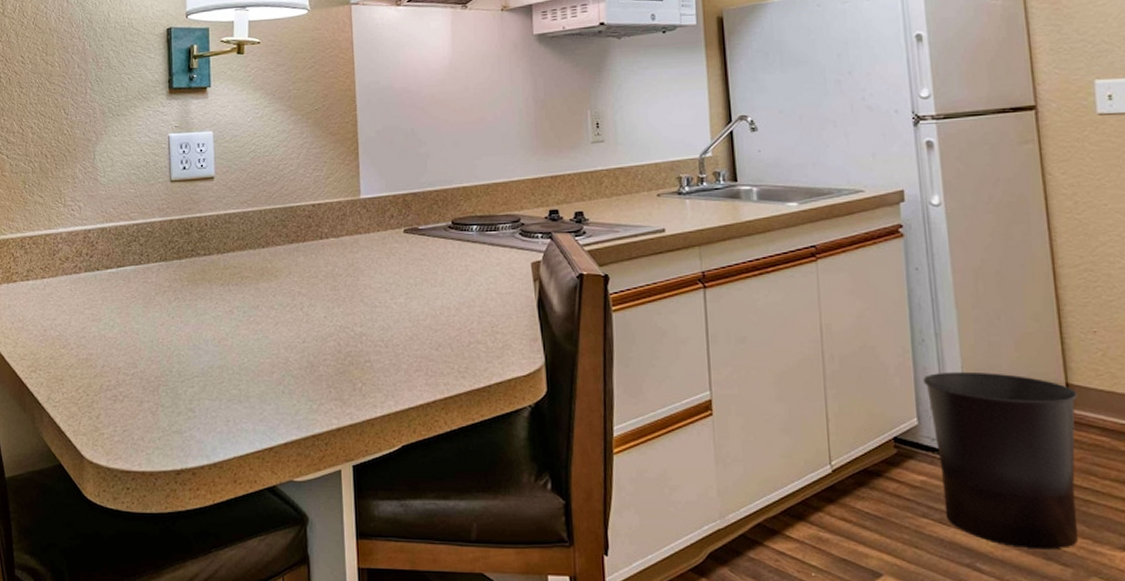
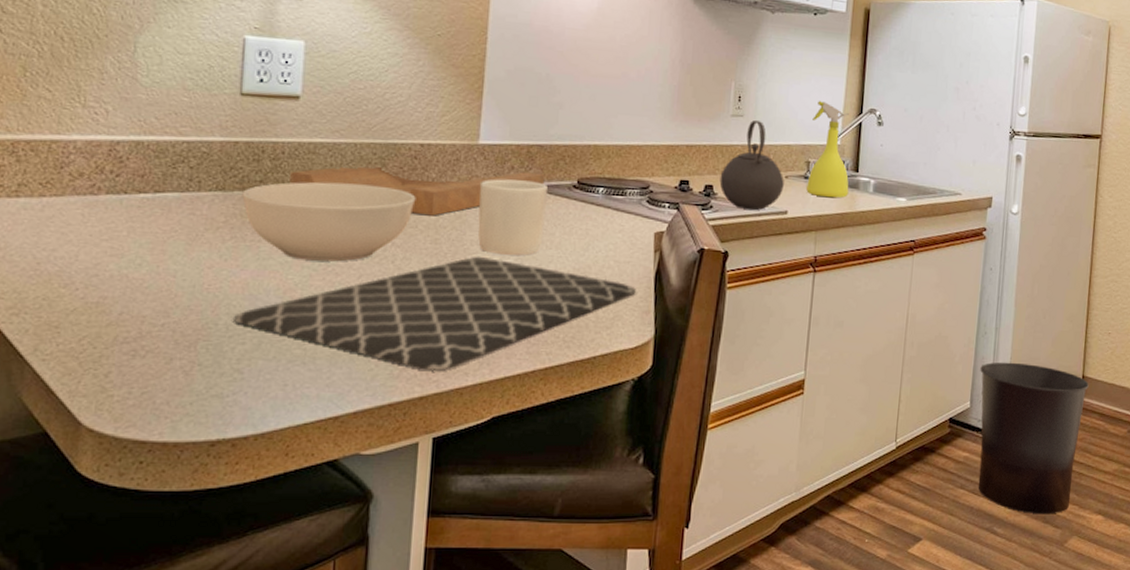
bowl: none [179,244,314,313] -> present [242,182,416,262]
placemat: none [182,298,521,404] -> present [232,256,636,371]
cutting board: none [213,218,422,266] -> present [290,164,545,216]
mug: none [365,226,428,296] -> present [478,179,549,256]
kettle: none [589,144,657,231] -> present [719,120,784,210]
spray bottle: none [677,115,730,211] -> present [806,101,849,199]

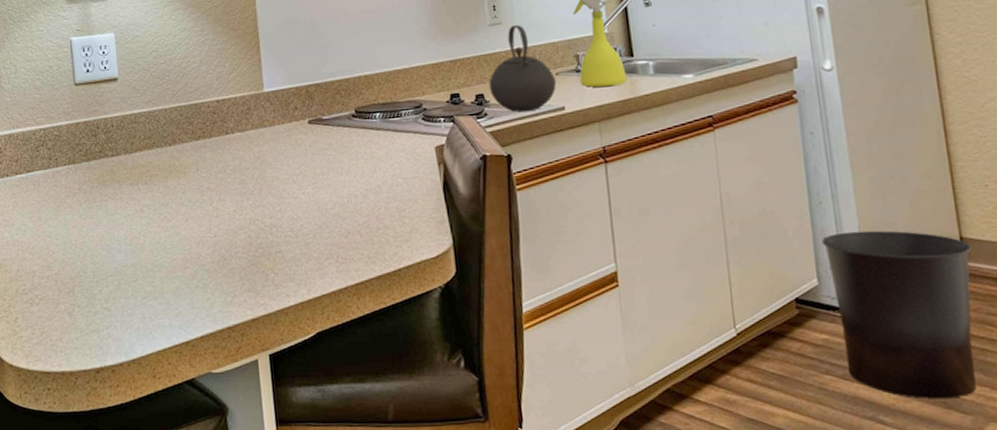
placemat: present [232,256,636,371] -> none [96,189,427,295]
bowl: present [242,182,416,262] -> none [88,141,221,212]
cutting board: present [290,164,545,216] -> none [120,108,326,161]
mug: present [478,179,549,256] -> none [270,117,334,187]

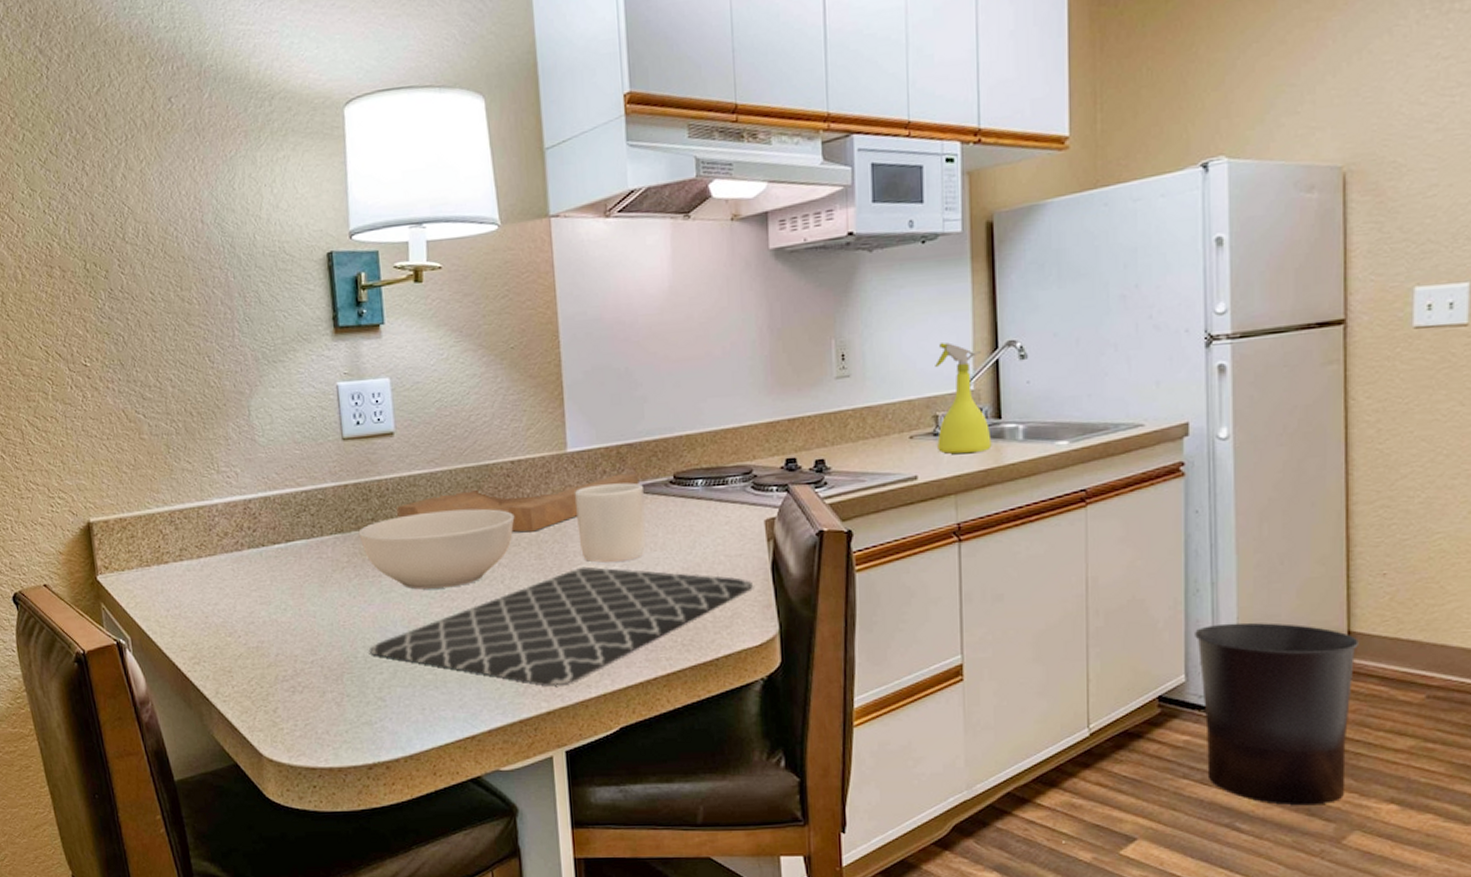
bowl: none [88,141,221,212] -> present [358,508,515,590]
placemat: none [96,189,427,295] -> present [368,566,753,685]
cutting board: none [120,108,326,161] -> present [397,473,640,532]
mug: none [270,117,334,187] -> present [574,482,647,564]
kettle: present [489,25,556,112] -> none [831,378,909,481]

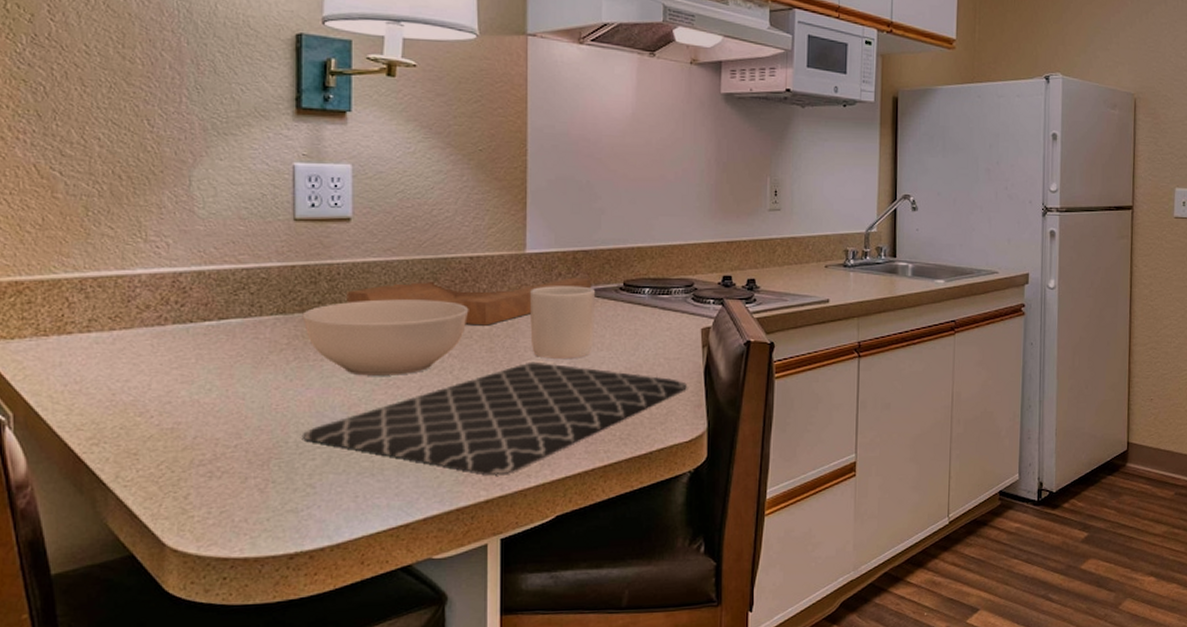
spray bottle: present [935,342,992,455] -> none [846,190,888,284]
waste bin: present [1195,622,1359,806] -> none [1027,433,1134,579]

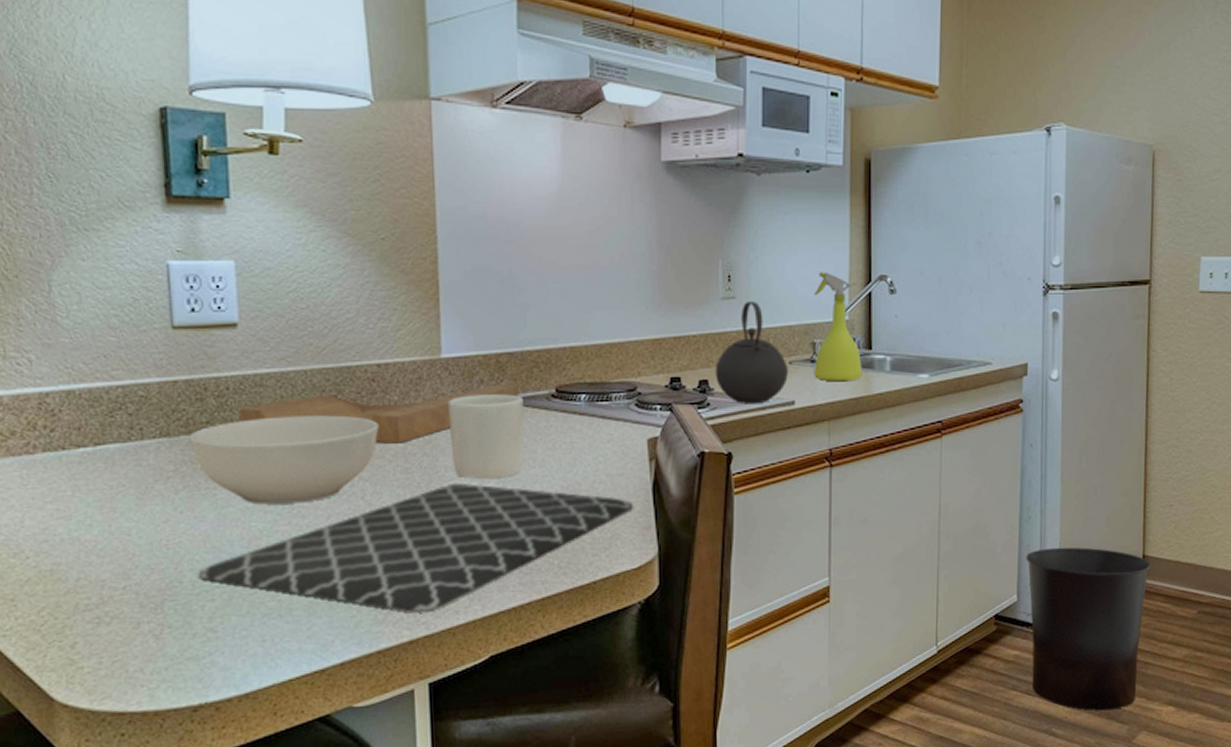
kettle: none [761,214,824,300] -> present [715,302,788,403]
spray bottle: none [846,190,888,284] -> present [814,272,863,382]
waste bin: none [1027,433,1134,579] -> present [1026,547,1151,711]

